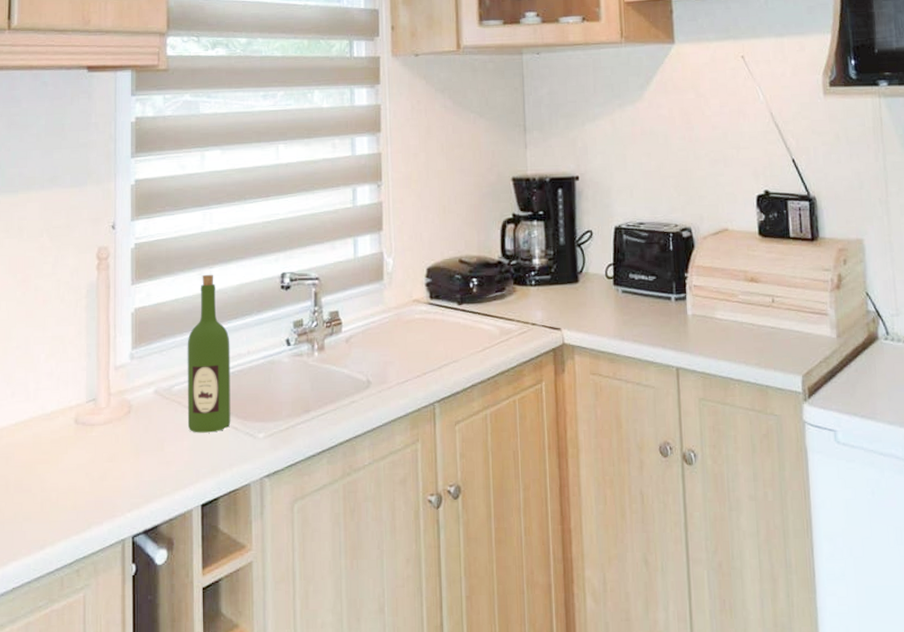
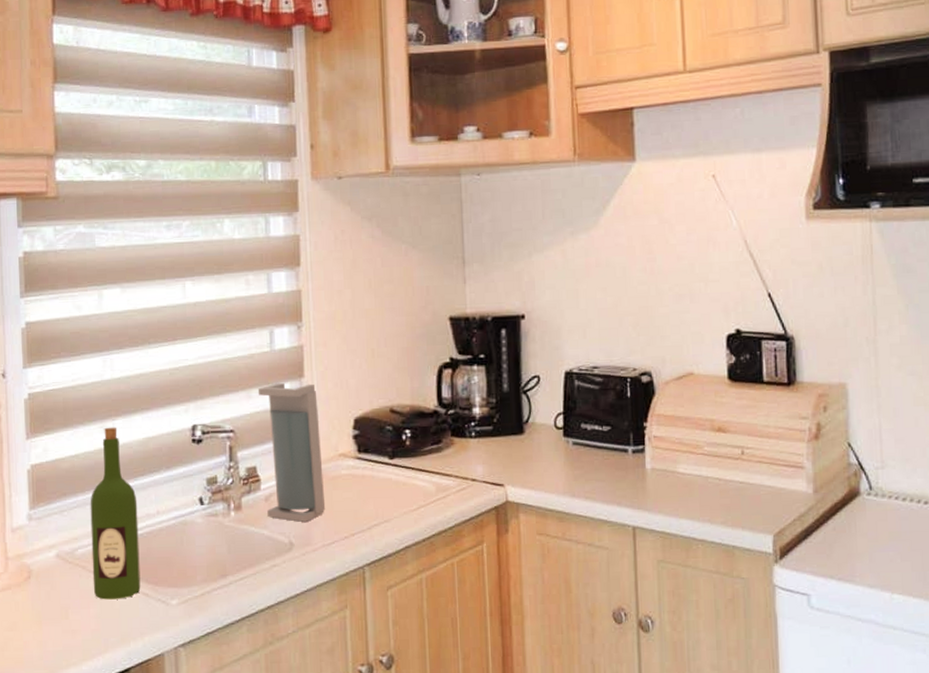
soap dispenser: none [342,235,400,363] -> present [259,382,326,523]

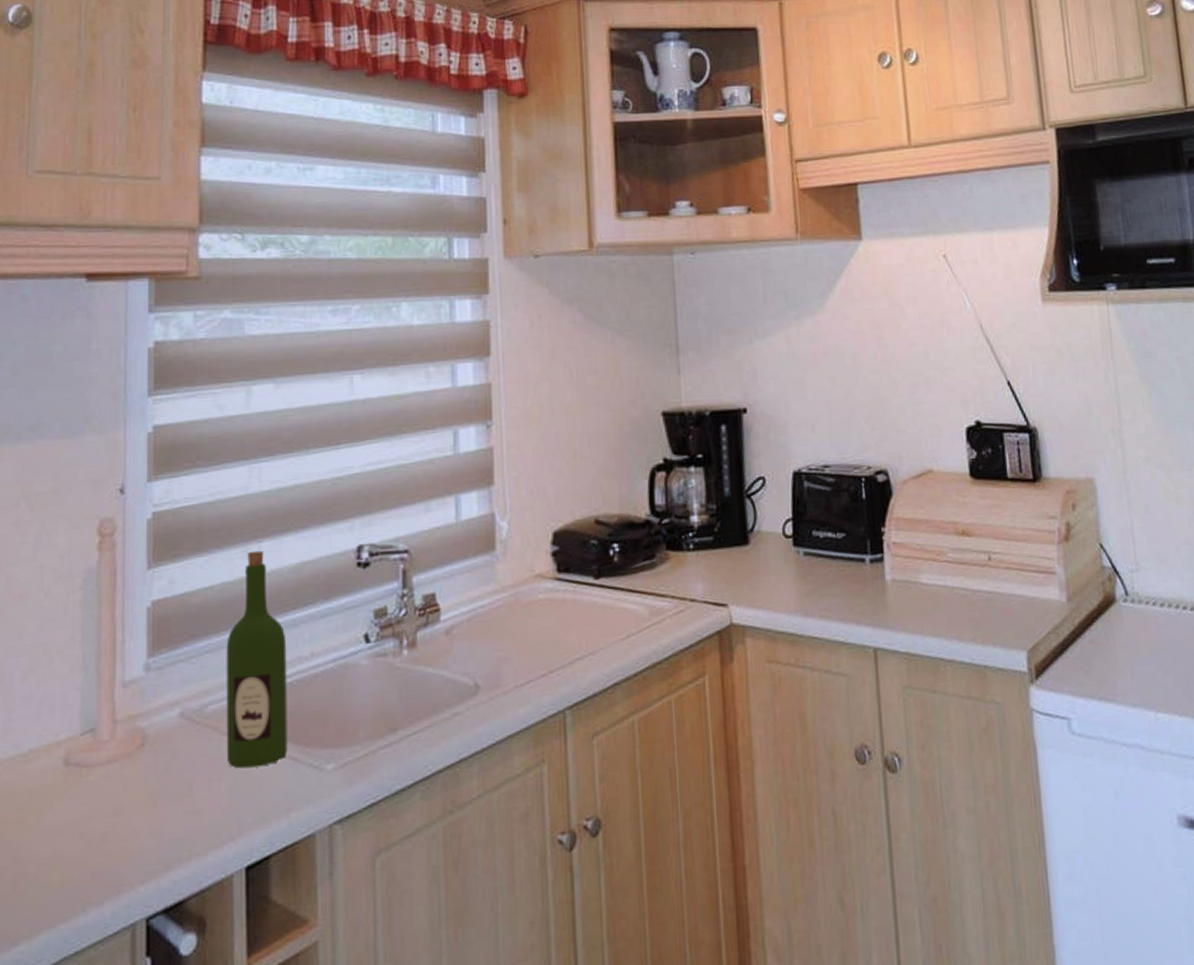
soap dispenser: present [259,382,326,523] -> none [439,491,519,660]

